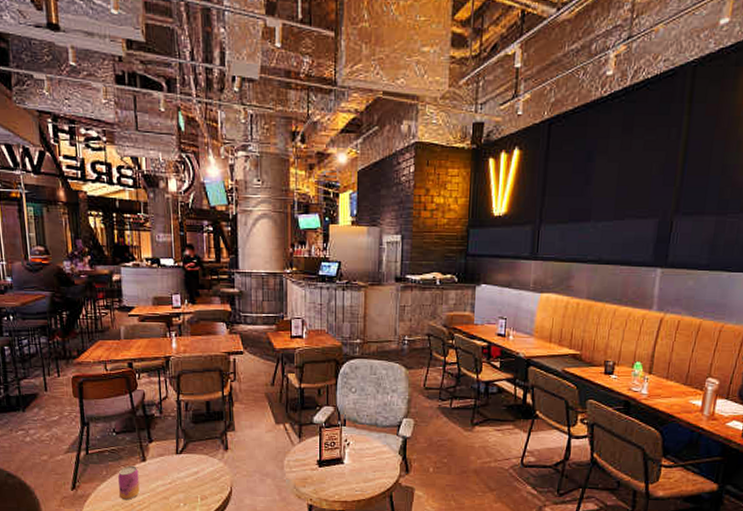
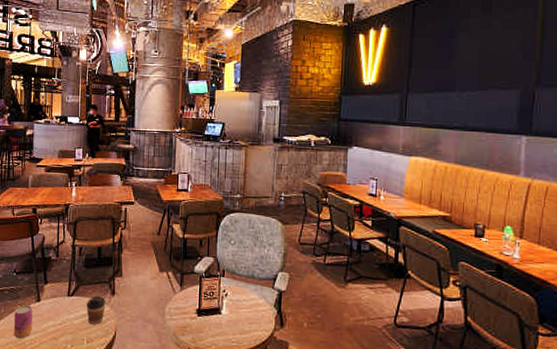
coffee cup: none [198,452,219,482] -> present [86,296,106,325]

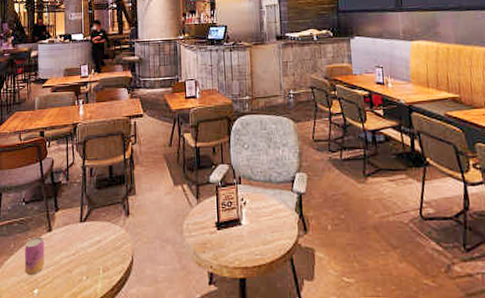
coffee cup: present [86,296,106,325] -> none [101,219,121,251]

